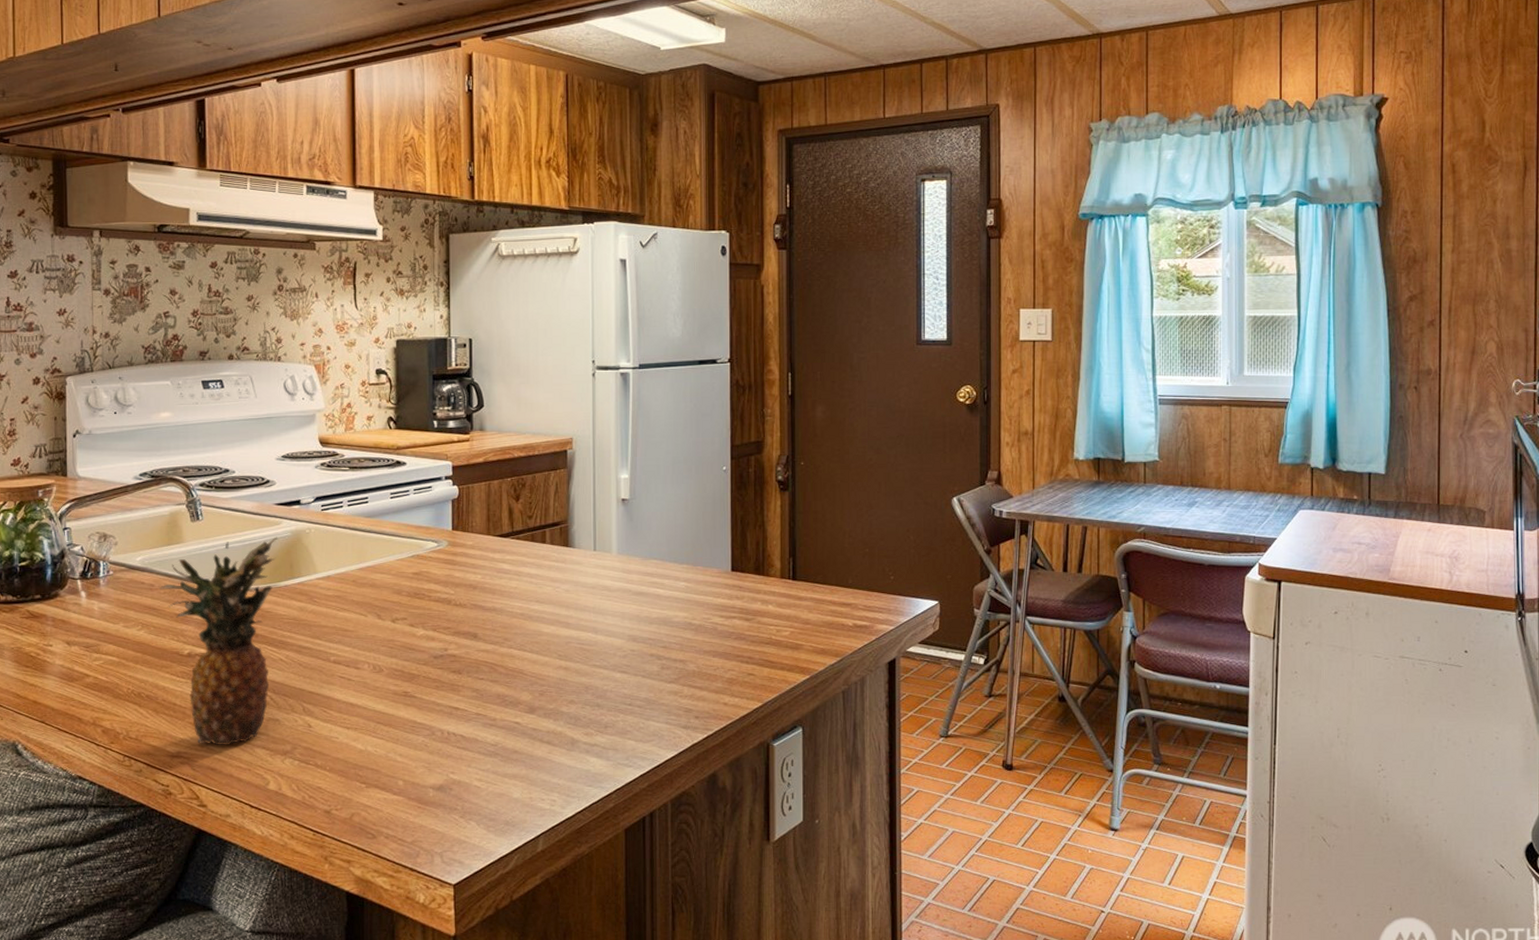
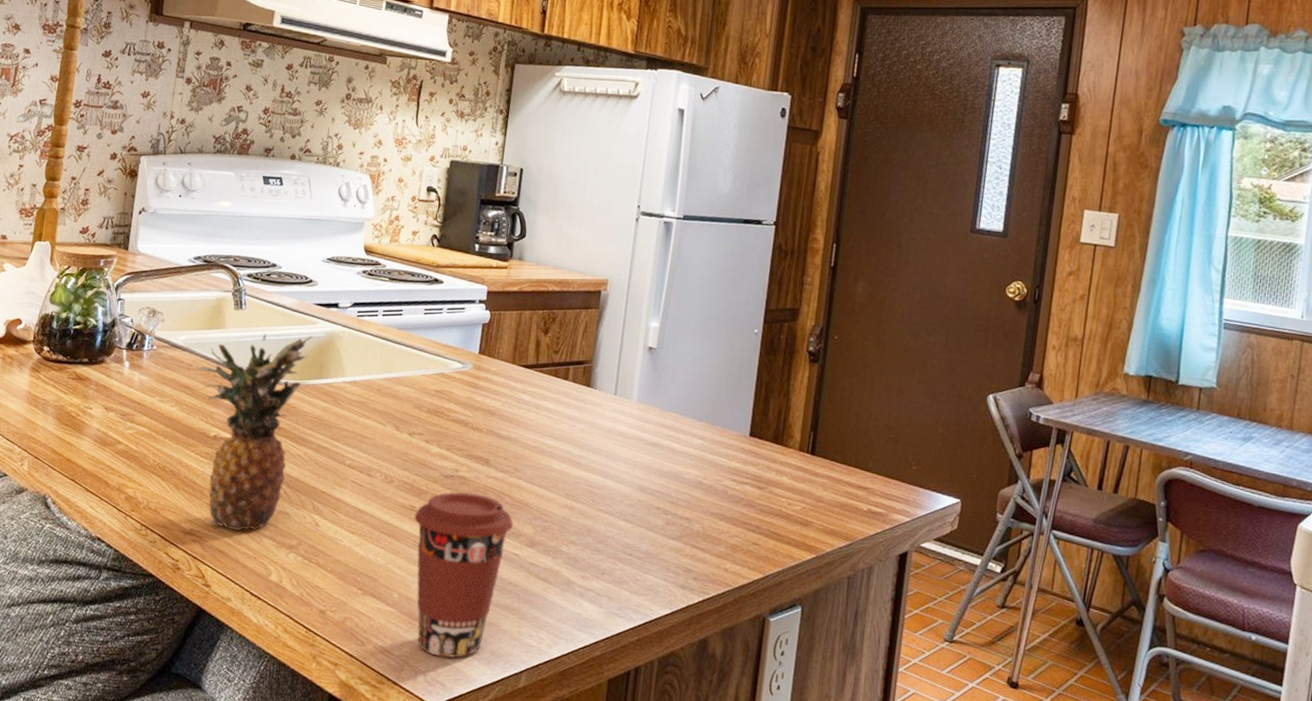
coffee cup: none [409,669,510,836] -> present [414,491,513,659]

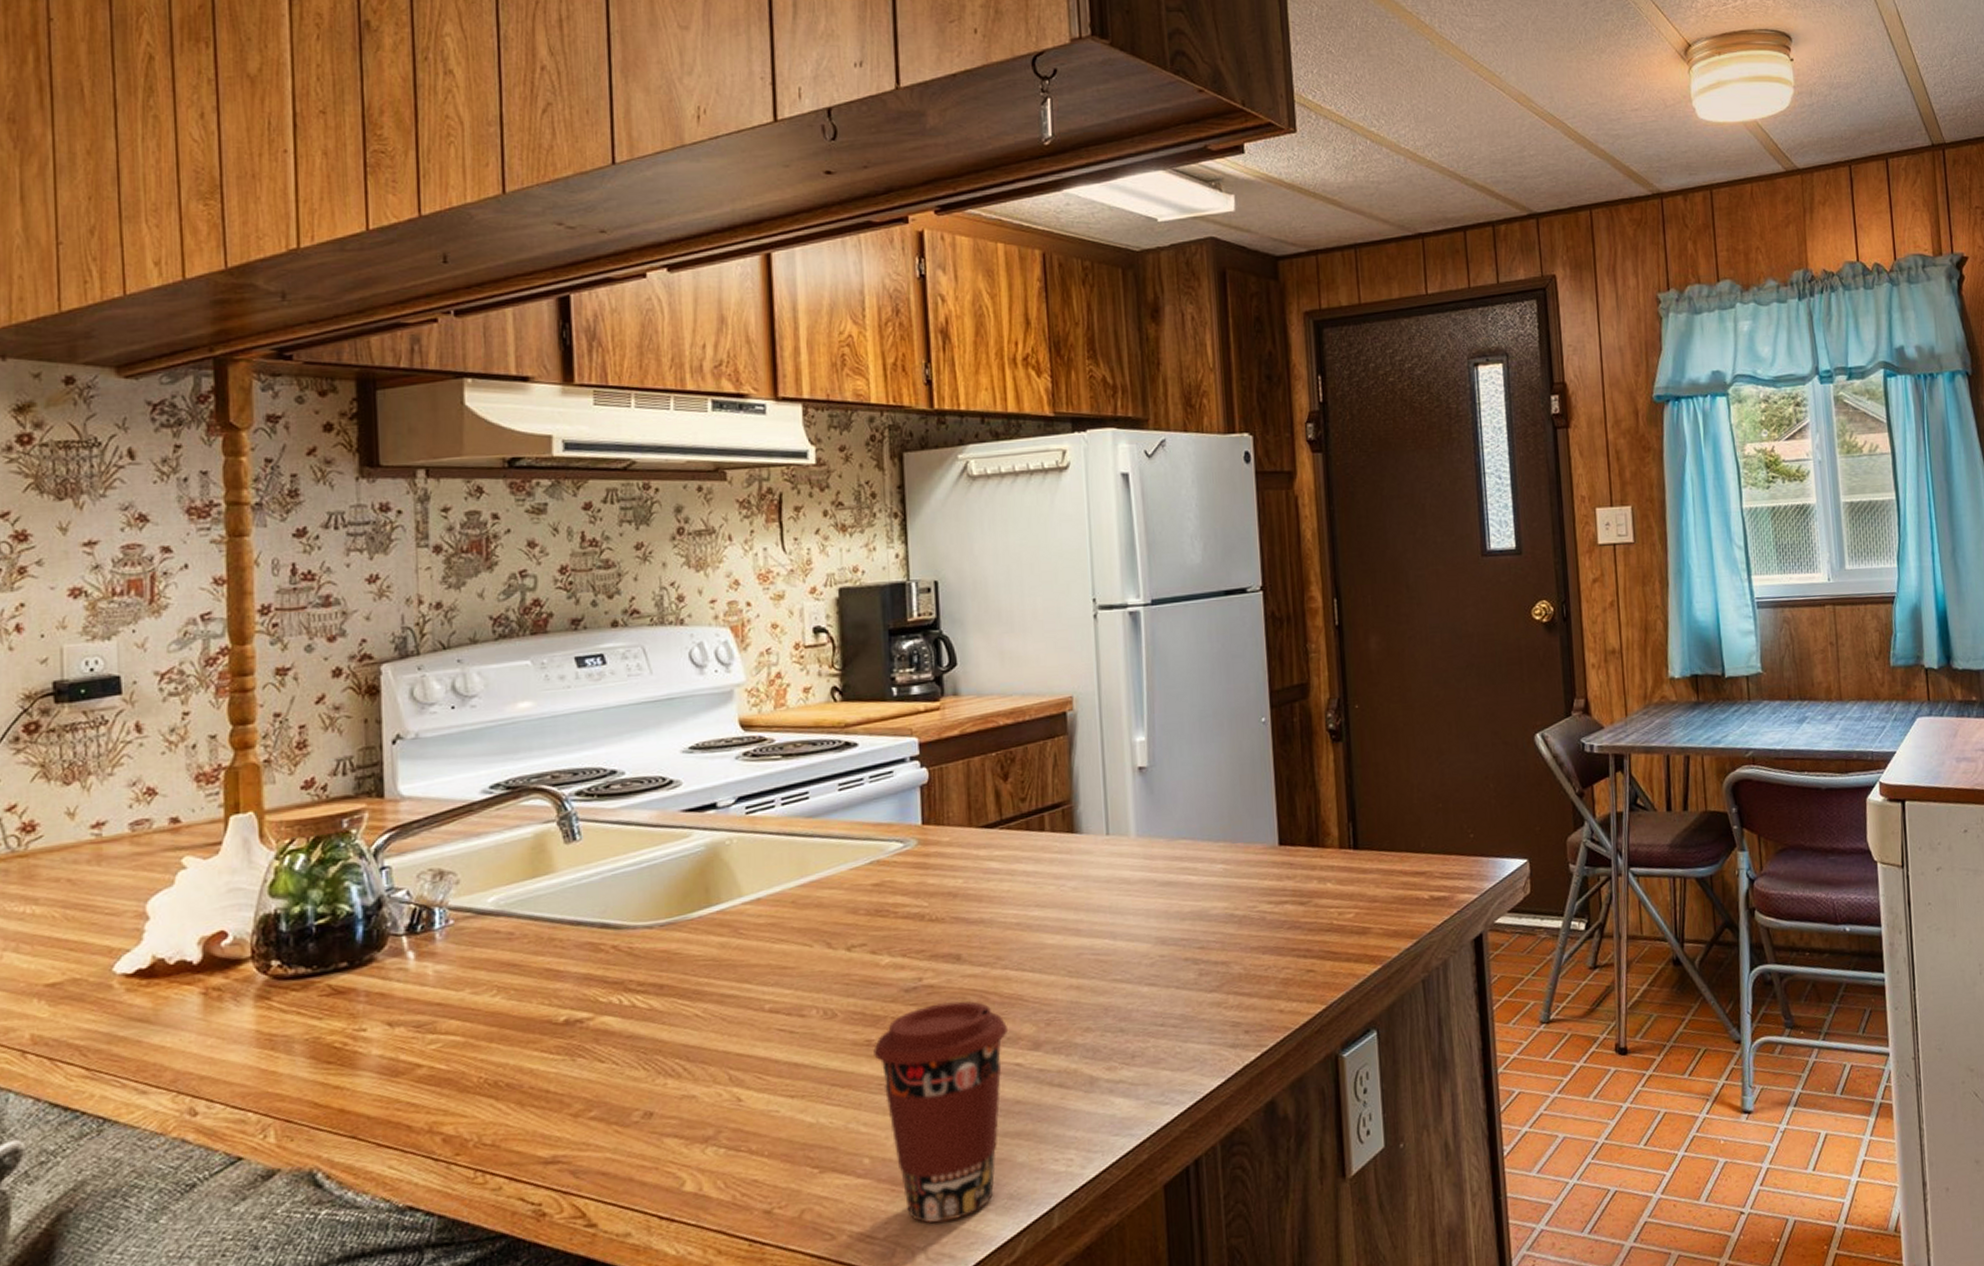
fruit: present [196,334,313,531] -> none [520,853,688,1142]

